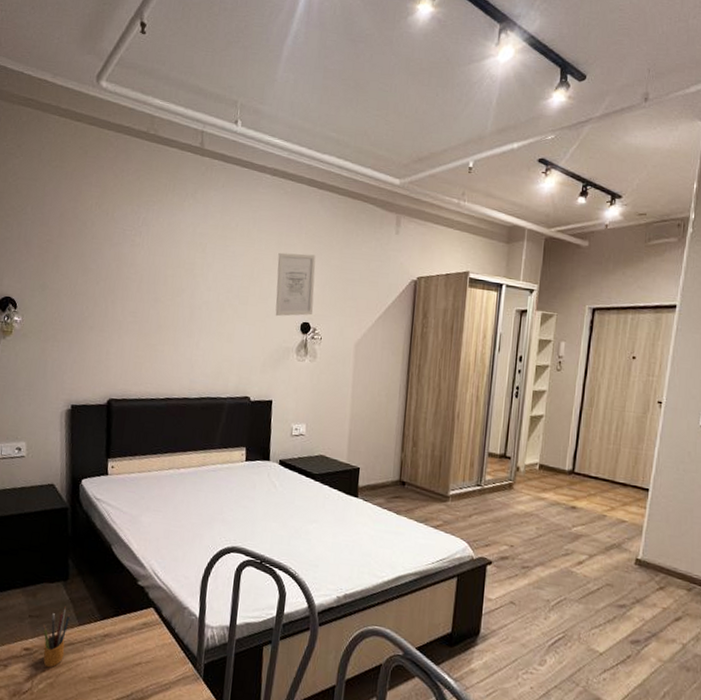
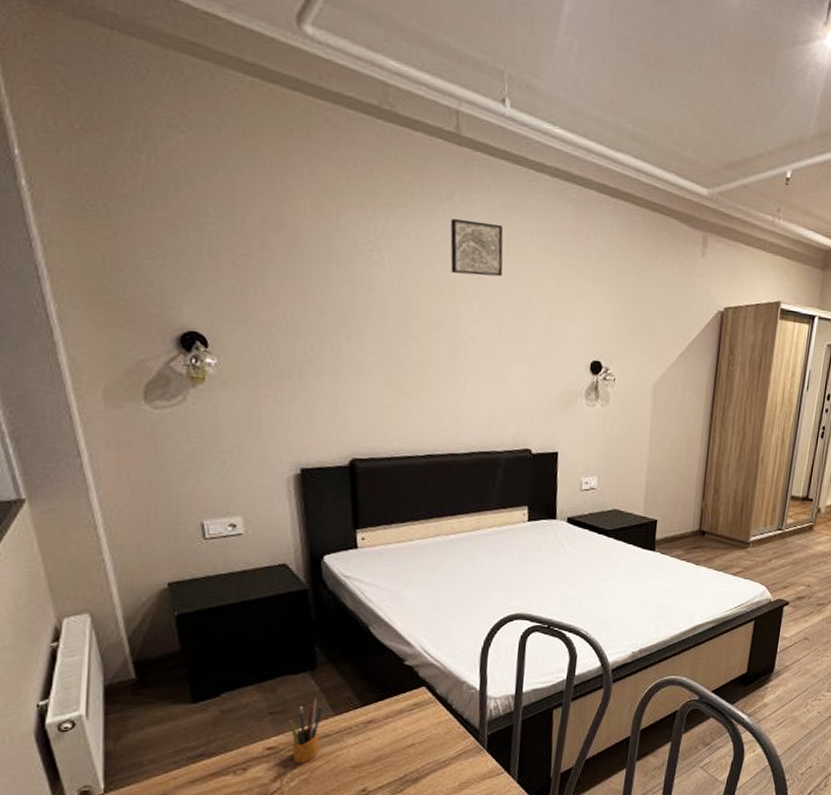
wall art: none [192,209,233,254] -> present [450,218,504,277]
wall art: present [275,252,316,317] -> none [559,276,608,355]

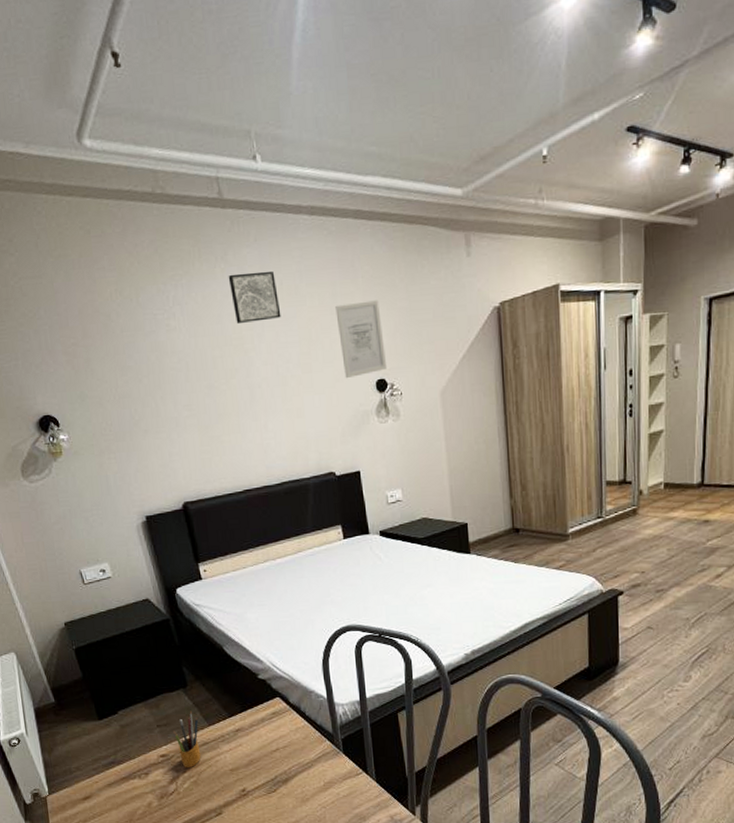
wall art: none [559,276,608,355] -> present [335,300,388,379]

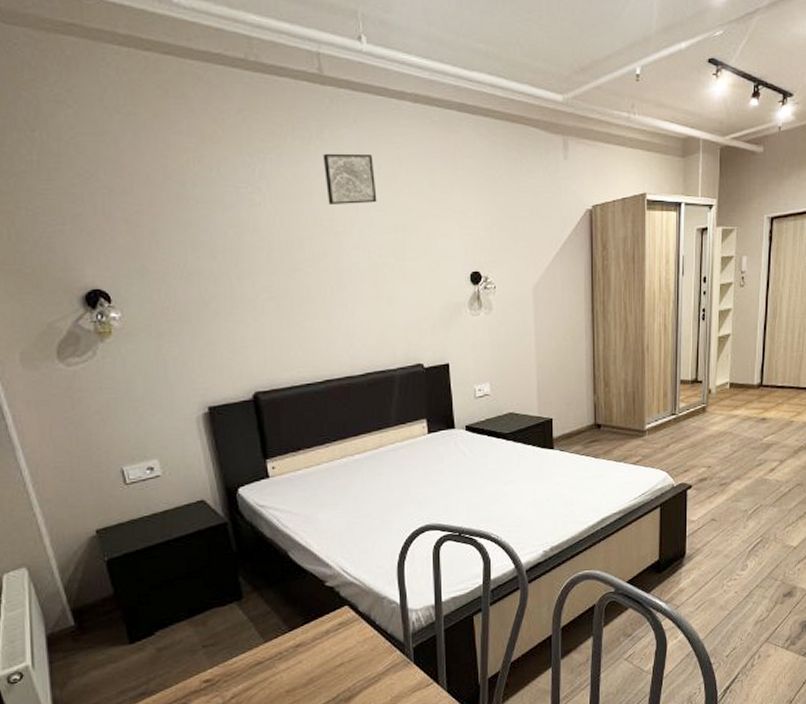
pencil box: present [172,709,201,769] -> none [220,625,253,694]
wall art: present [335,300,388,379] -> none [434,193,483,269]

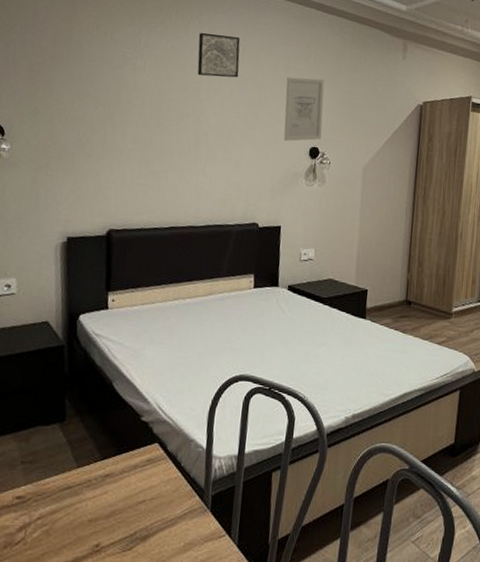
wall art: none [434,193,483,269] -> present [283,77,325,142]

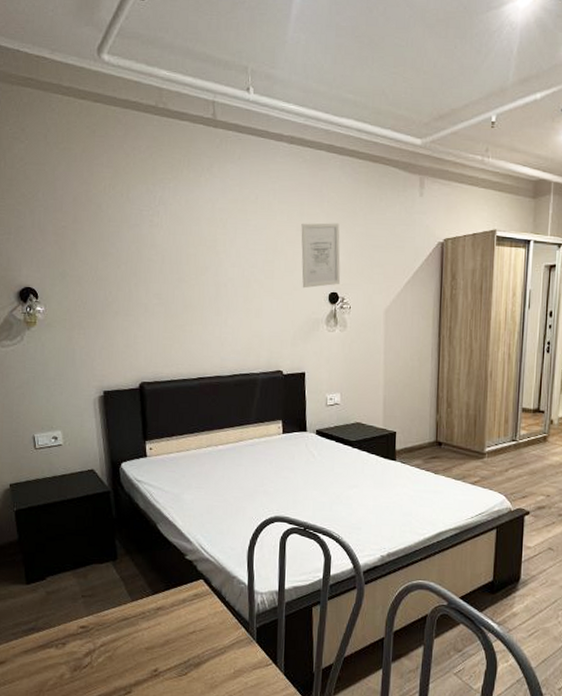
wall art: present [197,32,241,78] -> none [210,184,253,229]

